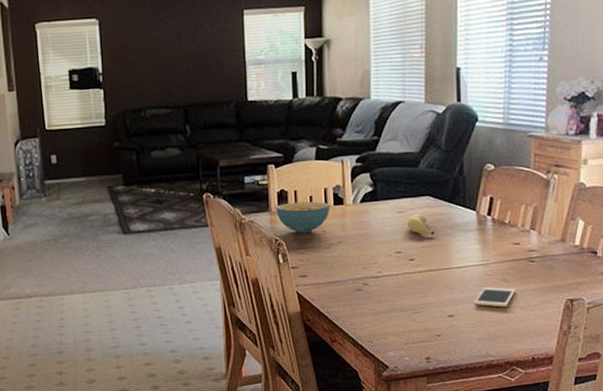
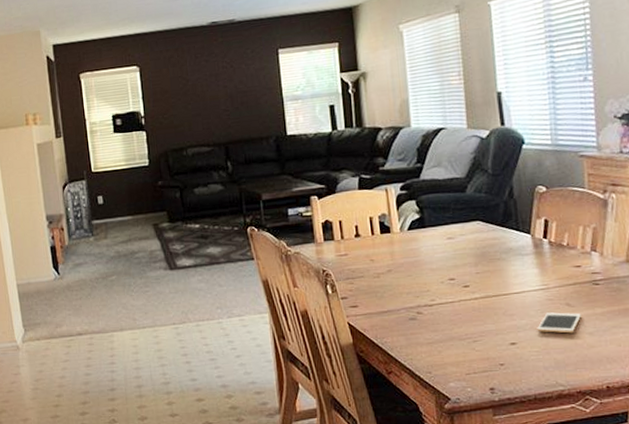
cereal bowl: present [275,201,330,234] -> none [321,231,377,264]
banana: present [407,213,435,235] -> none [458,239,489,260]

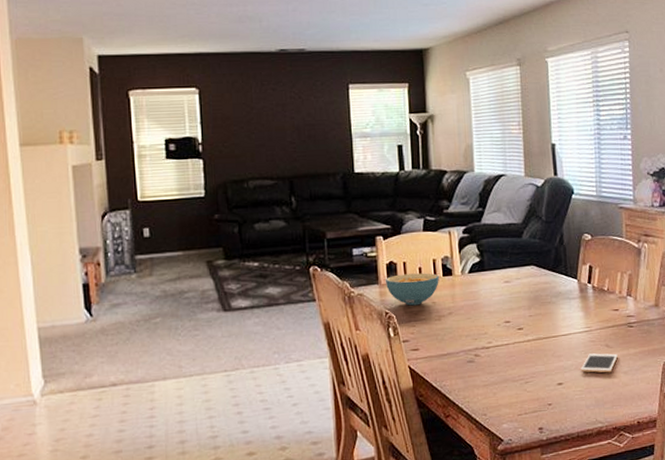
cereal bowl: none [321,231,377,264] -> present [385,273,439,306]

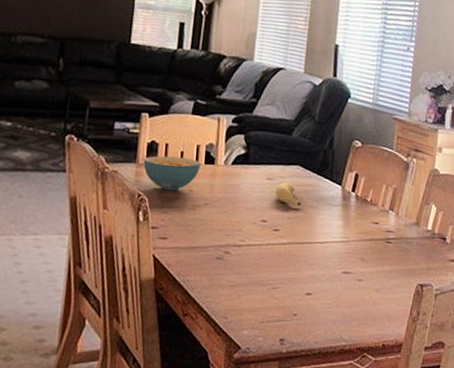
banana: none [514,282,541,304] -> present [275,182,302,206]
cell phone: present [581,353,618,373] -> none [332,266,372,289]

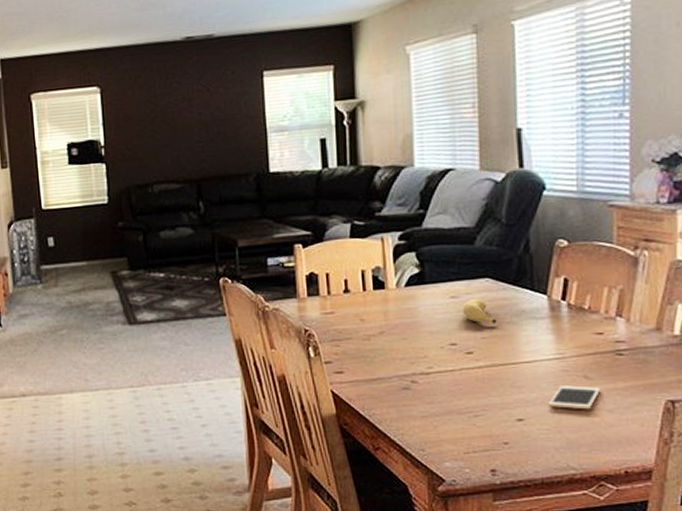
cereal bowl: present [143,156,200,191] -> none [304,286,369,323]
cell phone: none [332,266,372,289] -> present [548,385,600,410]

